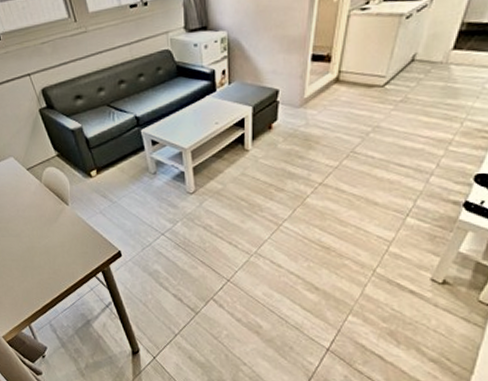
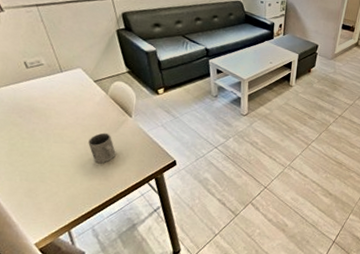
mug: none [32,224,59,257] -> present [88,132,116,164]

